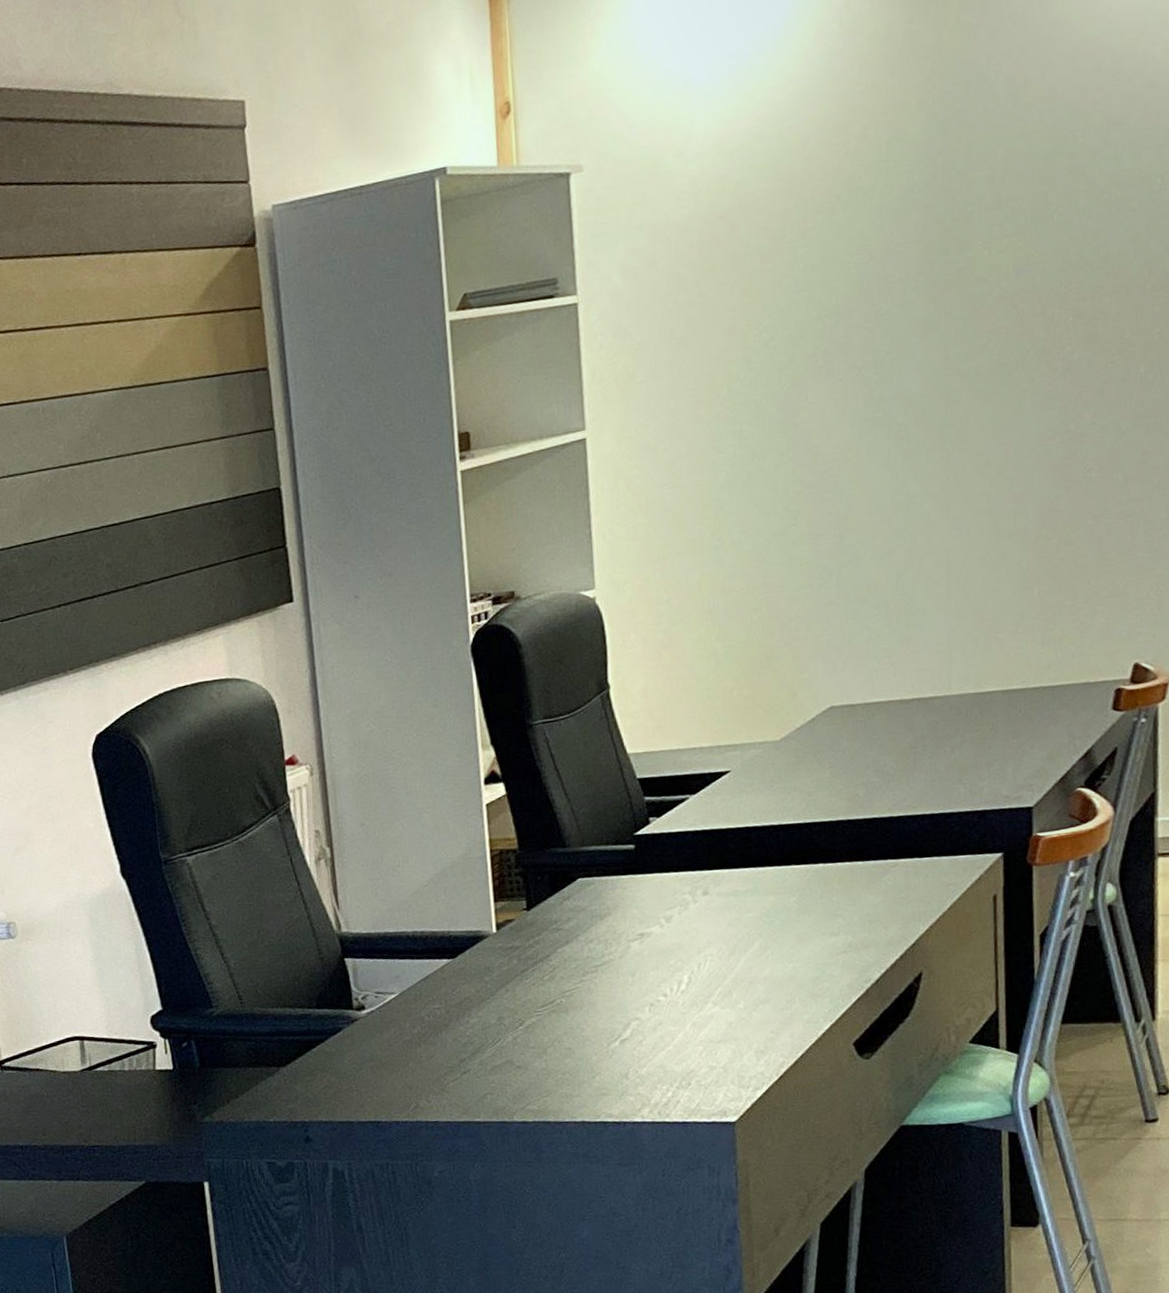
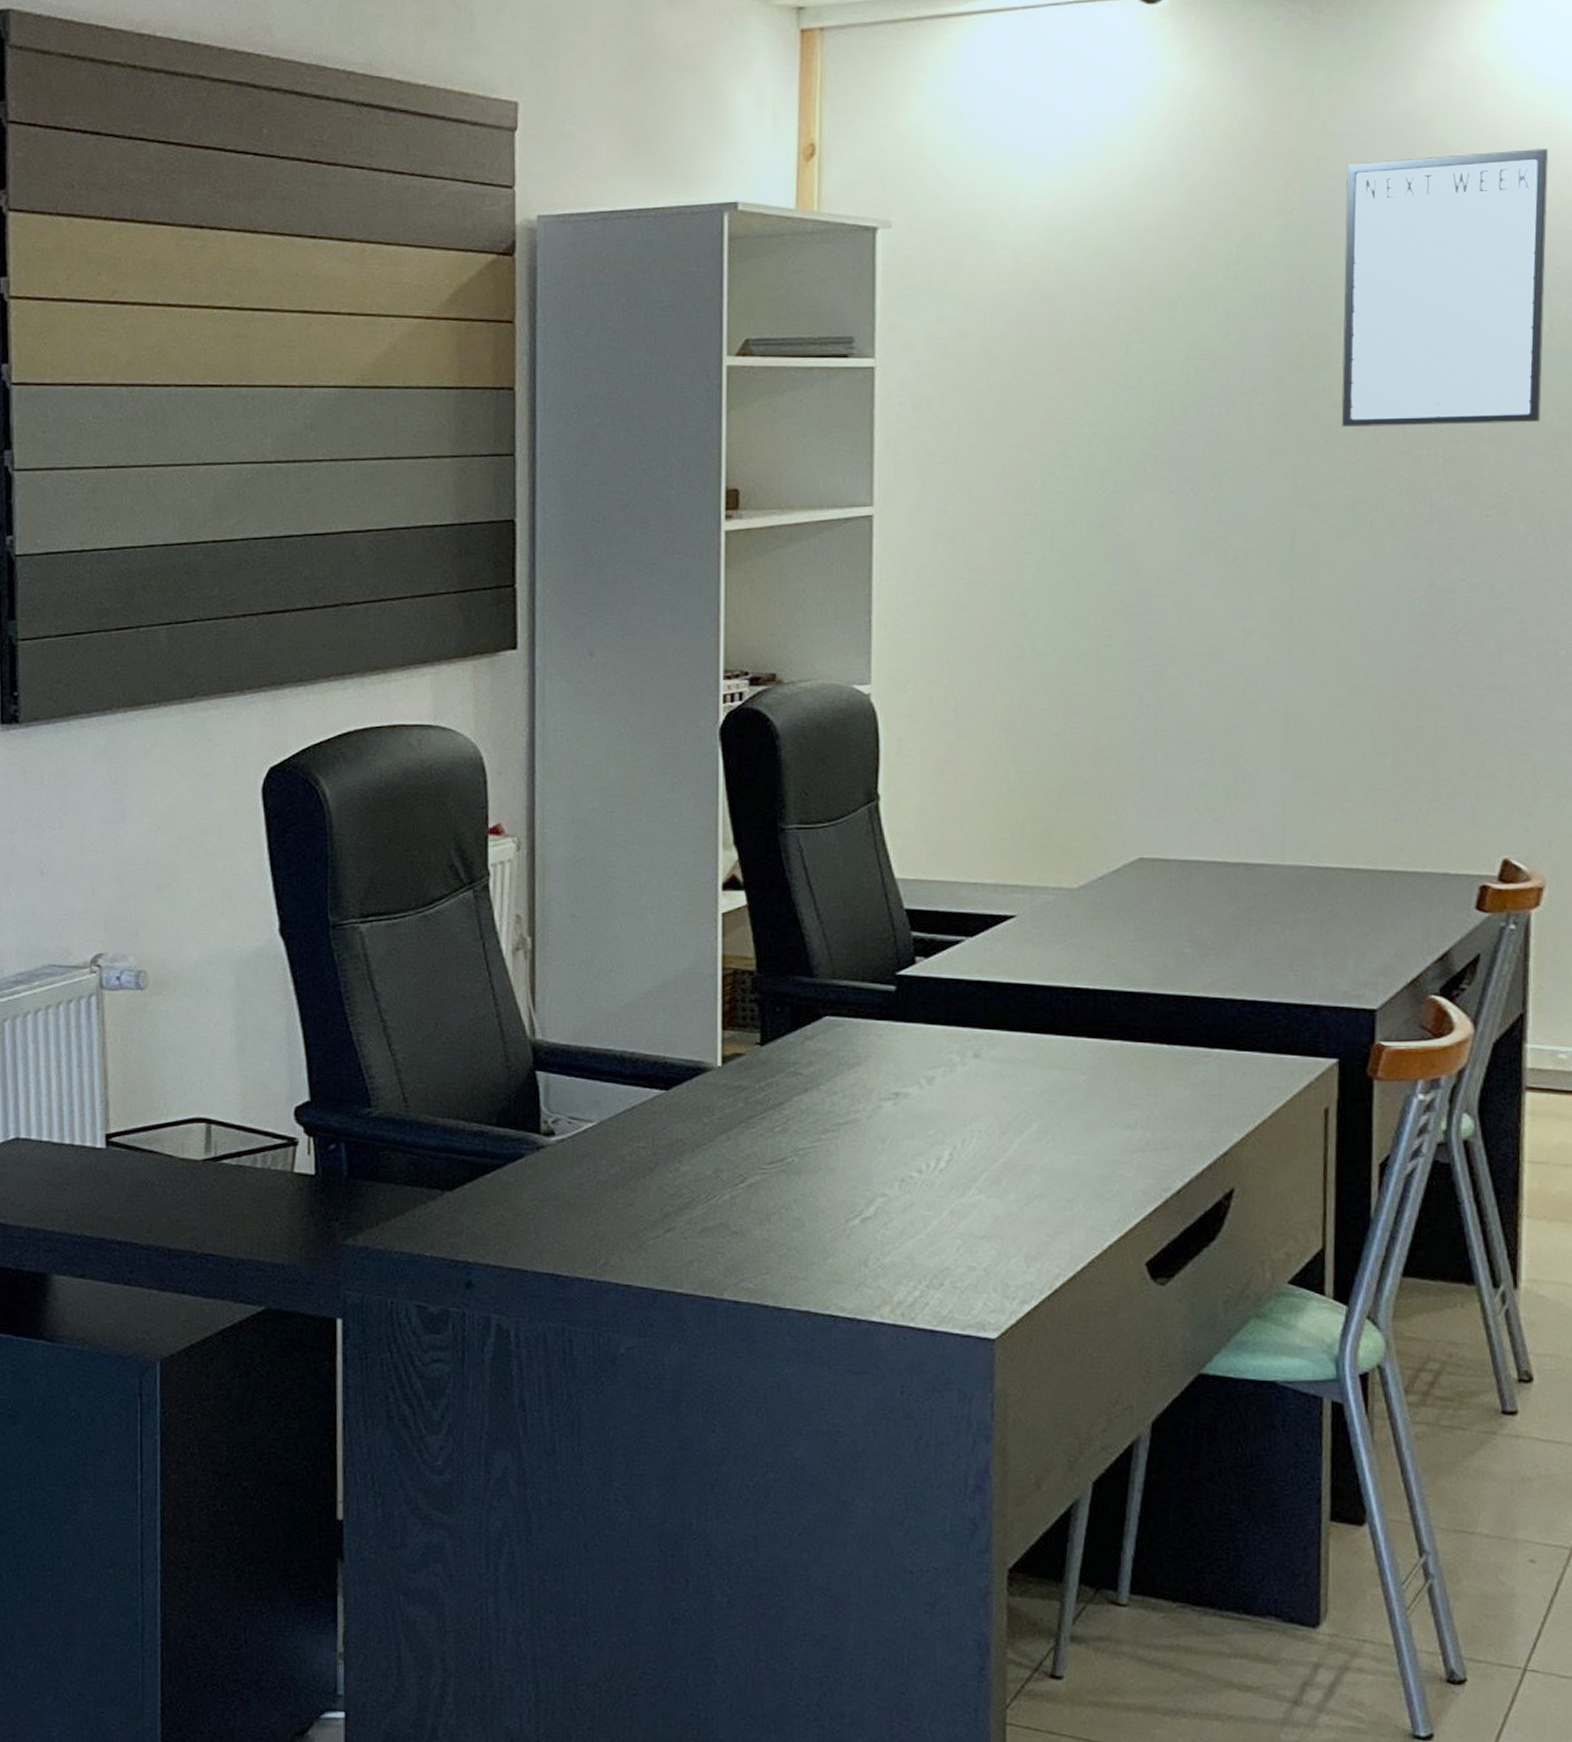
writing board: none [979,11,1157,299] -> present [1341,148,1548,428]

